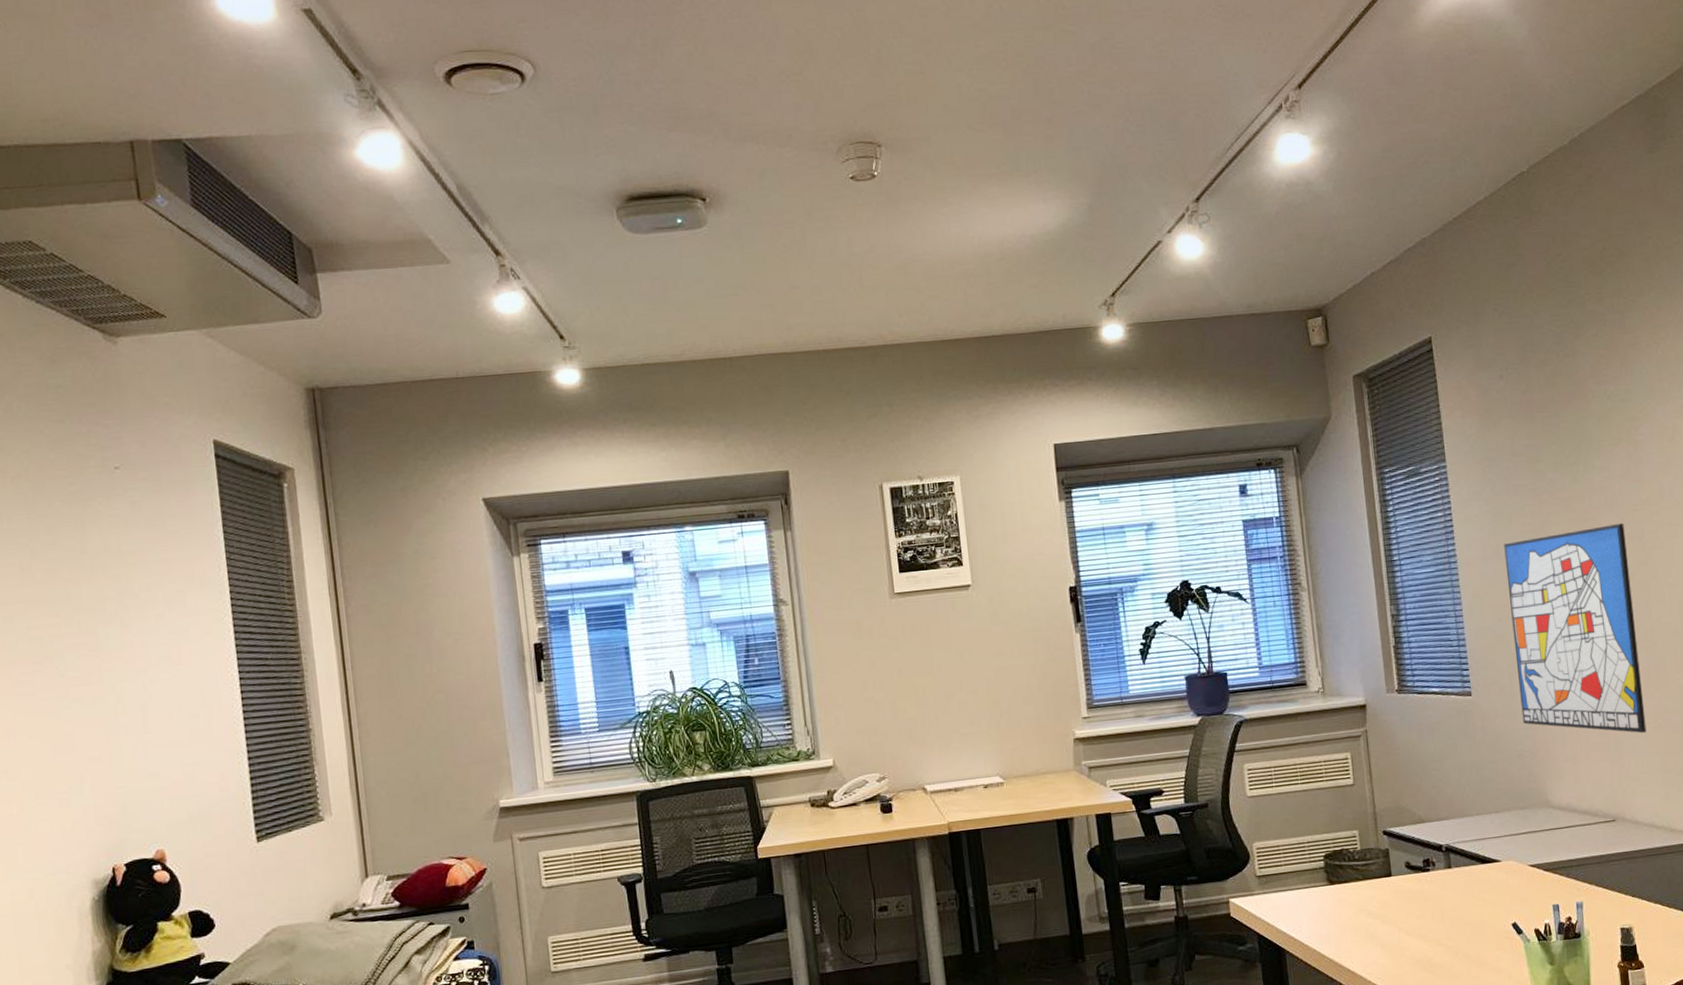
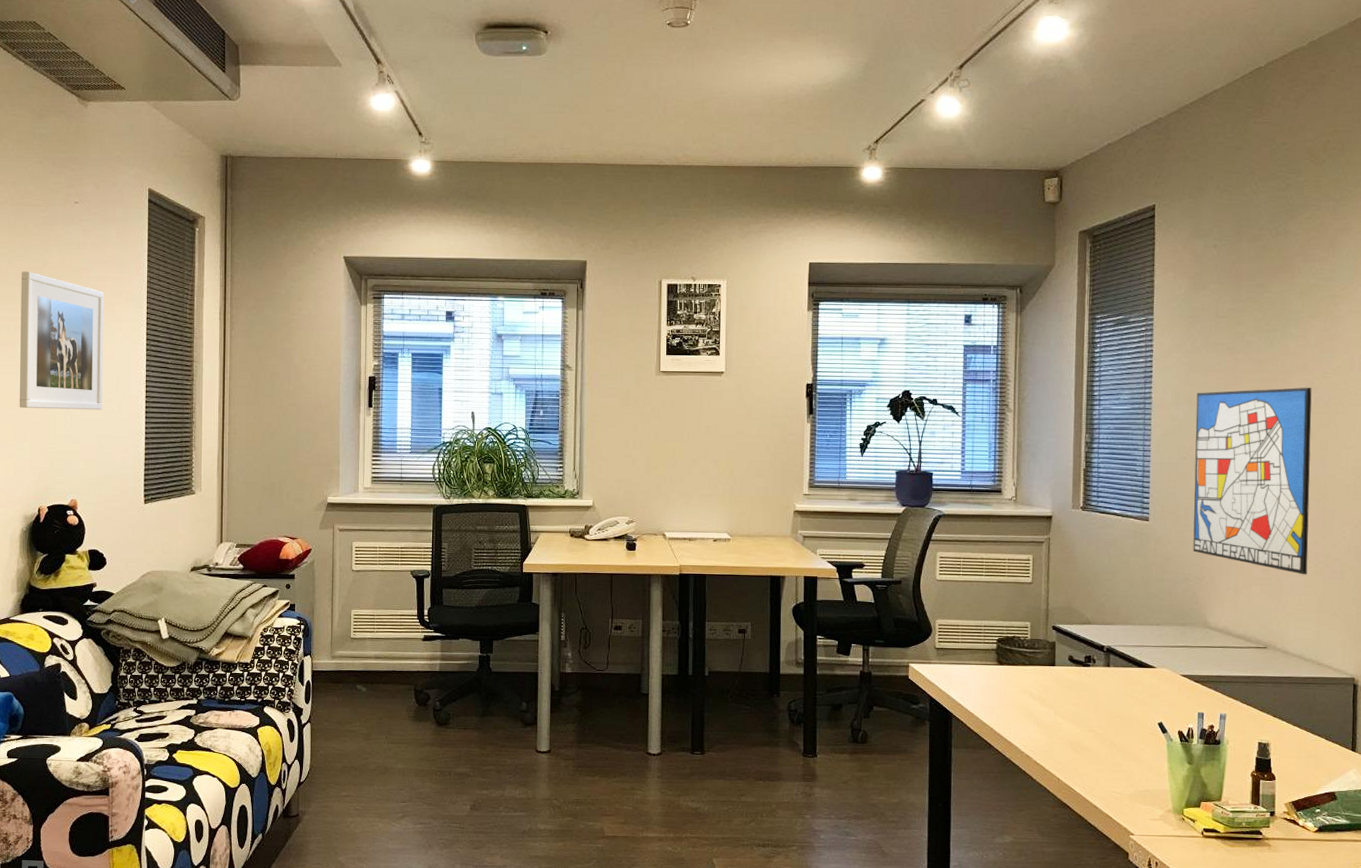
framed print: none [51,563,185,742] -> present [19,271,104,410]

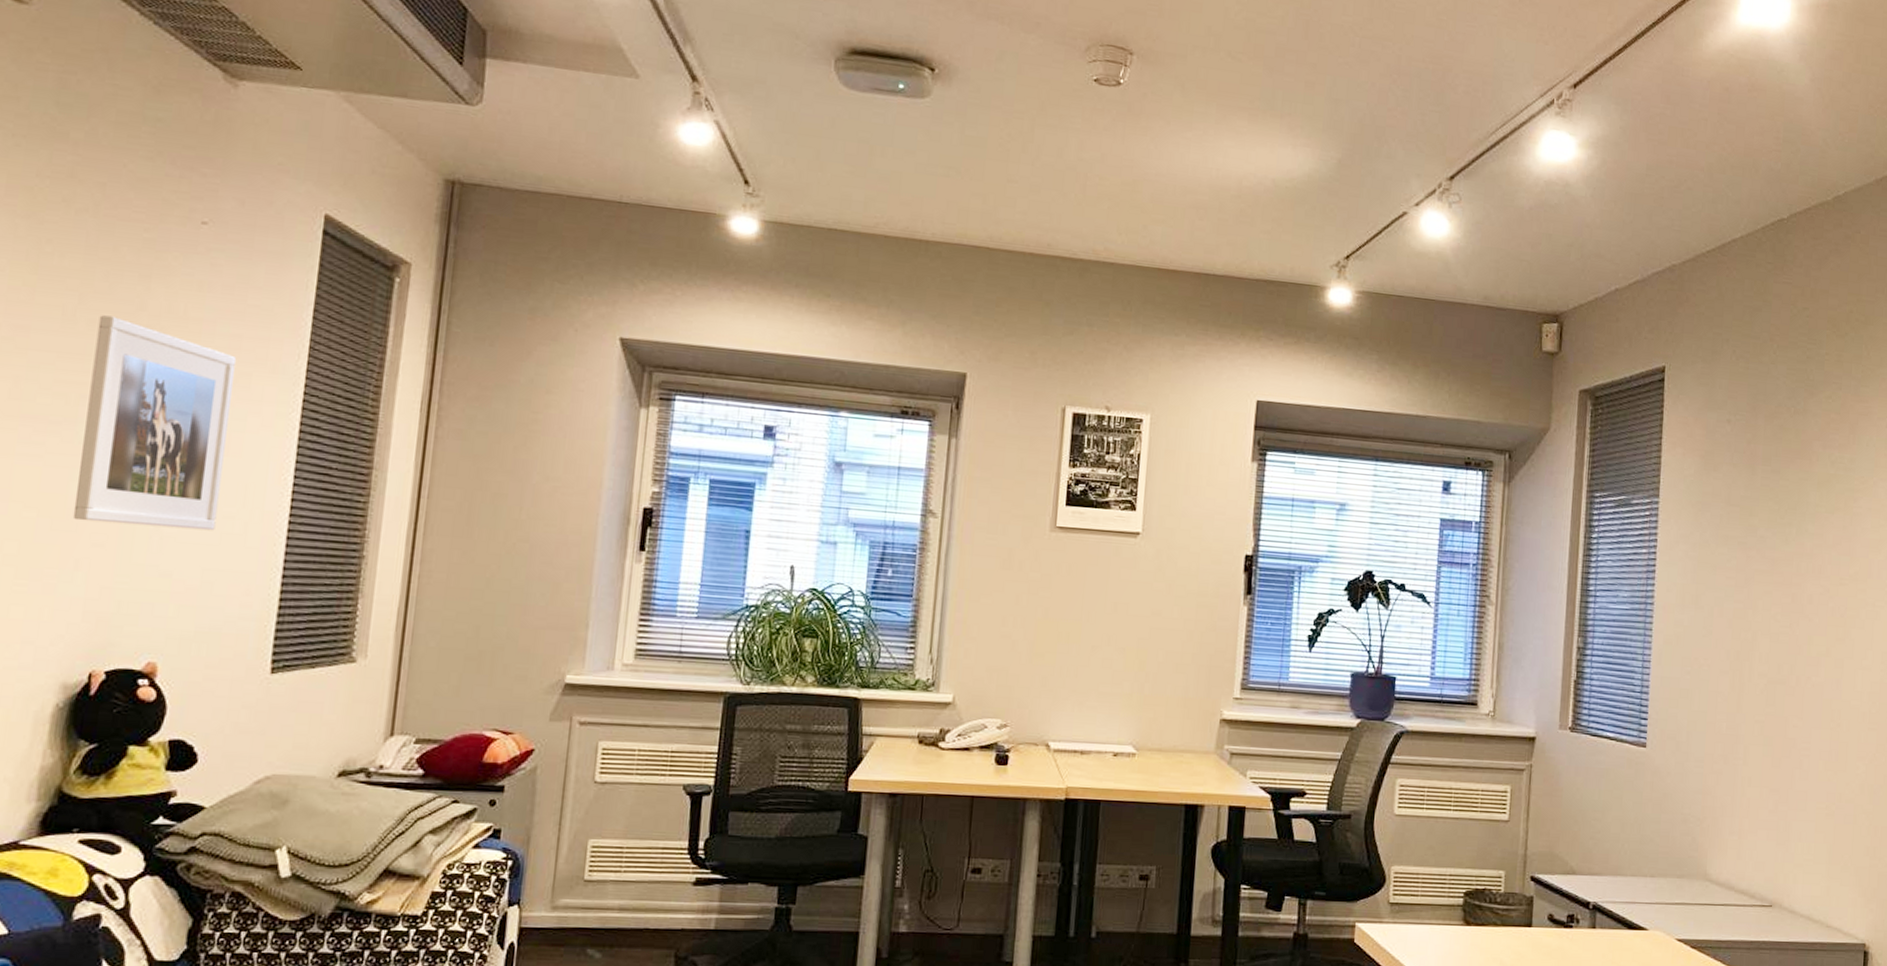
wall art: present [1193,387,1312,575] -> none [1694,593,1828,819]

